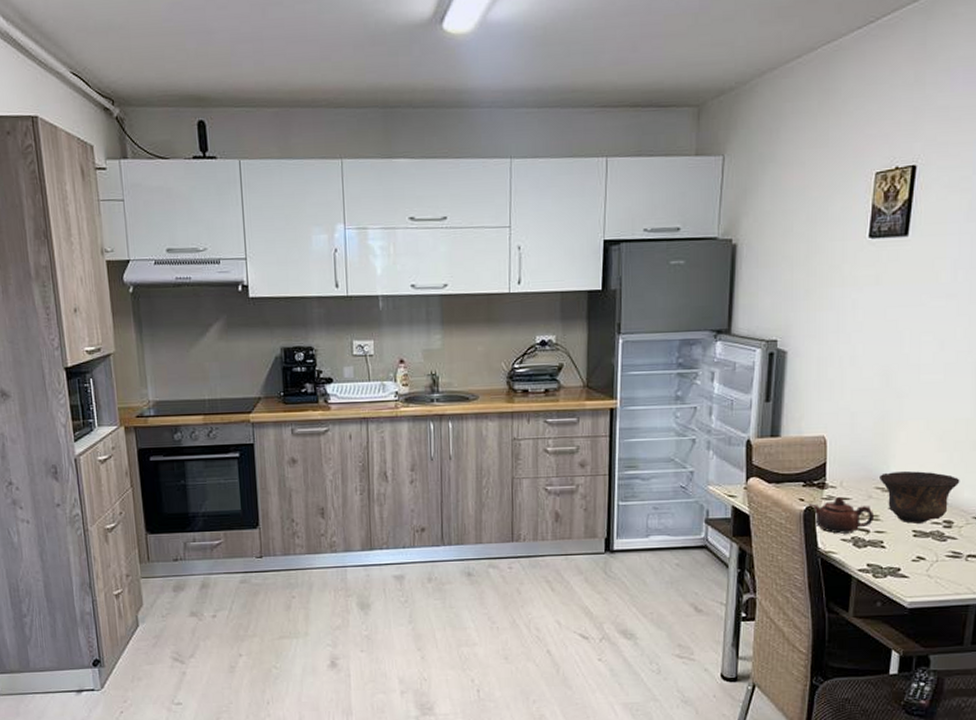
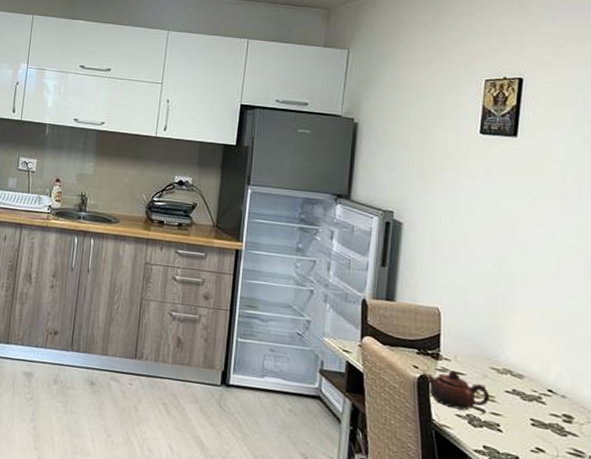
bowl: present [880,471,960,524] -> none [495,354,579,413]

